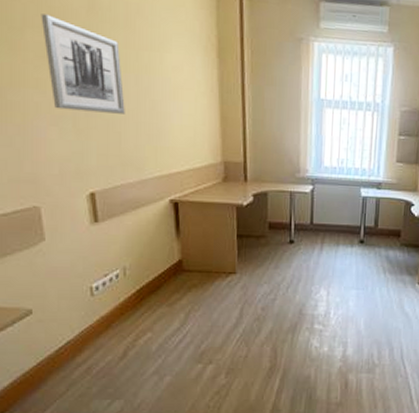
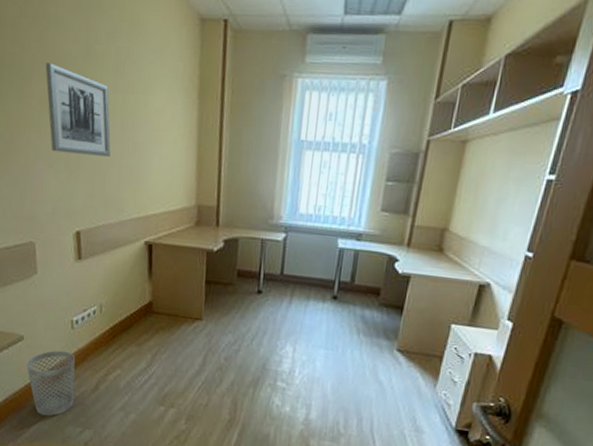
wastebasket: none [37,320,99,393] -> present [26,350,76,417]

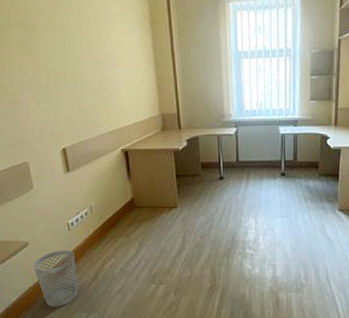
wall art: present [45,63,111,157] -> none [19,12,83,85]

